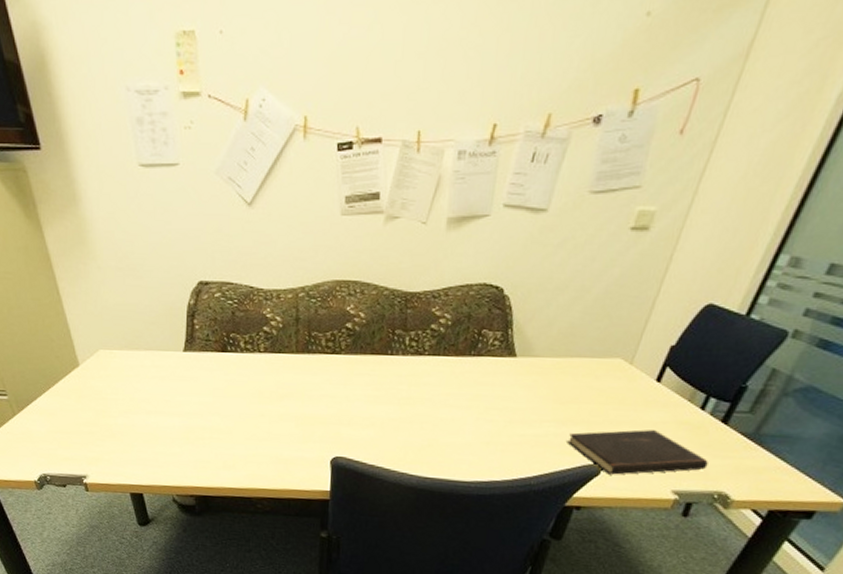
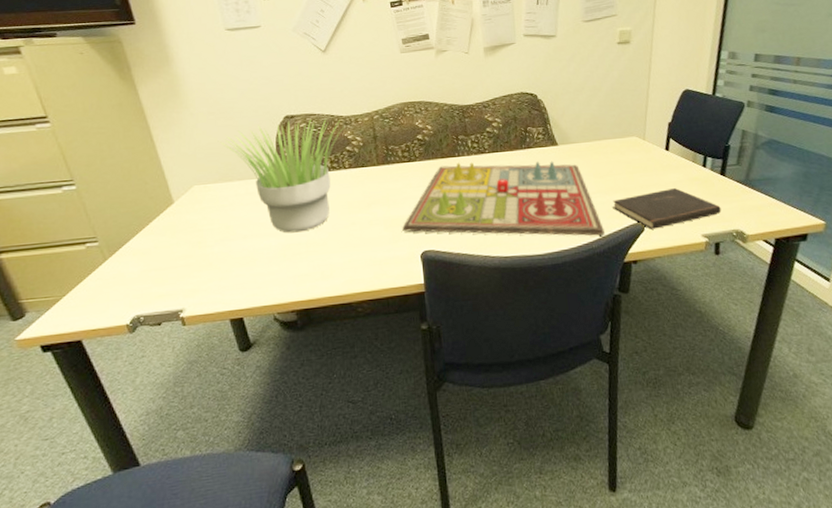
potted plant: none [129,288,264,416] -> present [221,118,344,233]
gameboard: none [314,362,550,472] -> present [402,161,605,236]

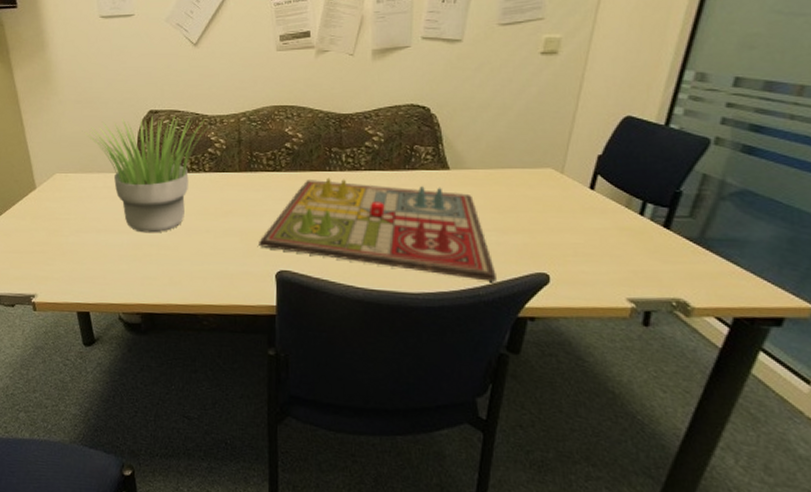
hardcover book: present [612,188,722,230] -> none [510,236,659,283]

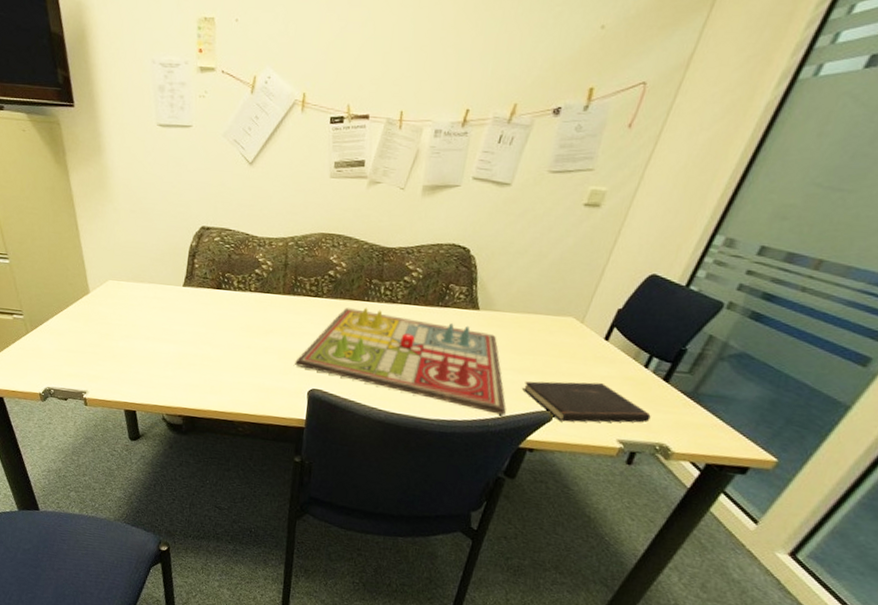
potted plant: present [85,116,208,233] -> none [138,231,257,345]
hardcover book: none [510,236,659,283] -> present [522,381,651,423]

